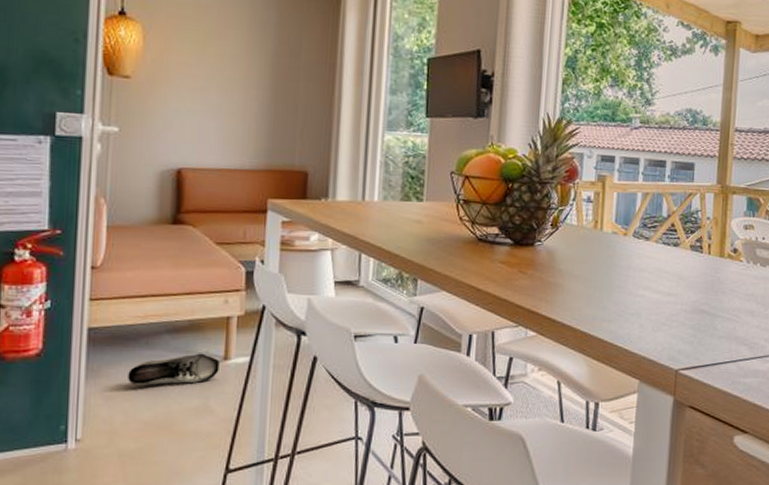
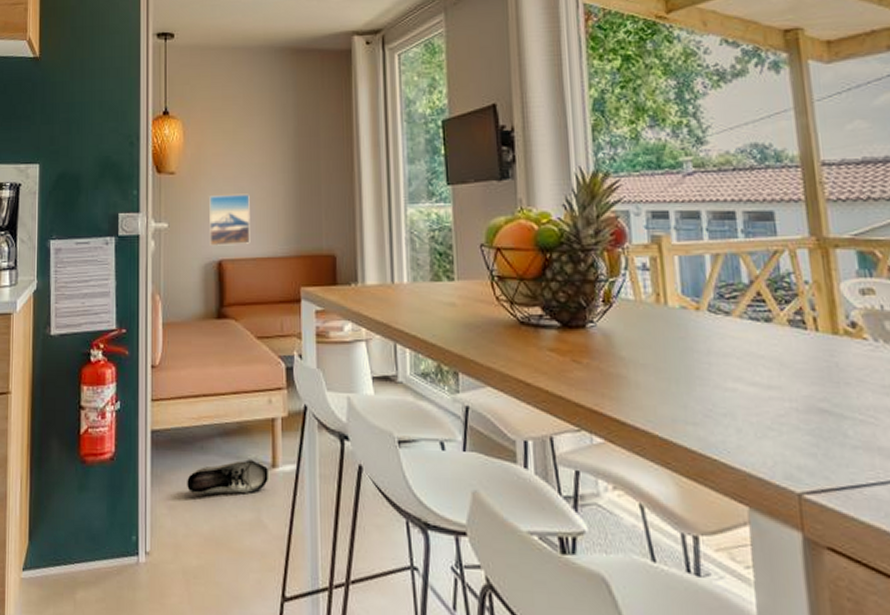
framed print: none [168,104,218,155] -> present [209,194,250,246]

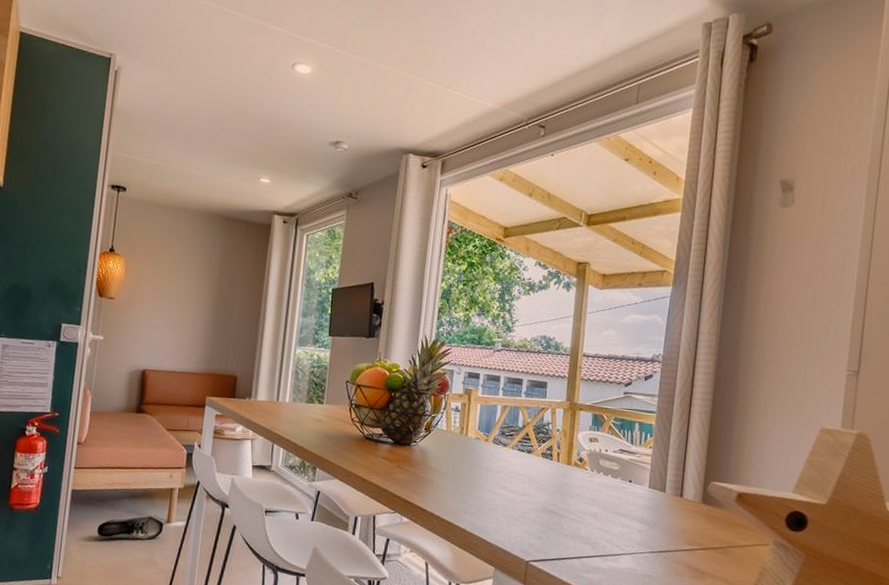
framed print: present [209,194,250,246] -> none [137,320,175,360]

